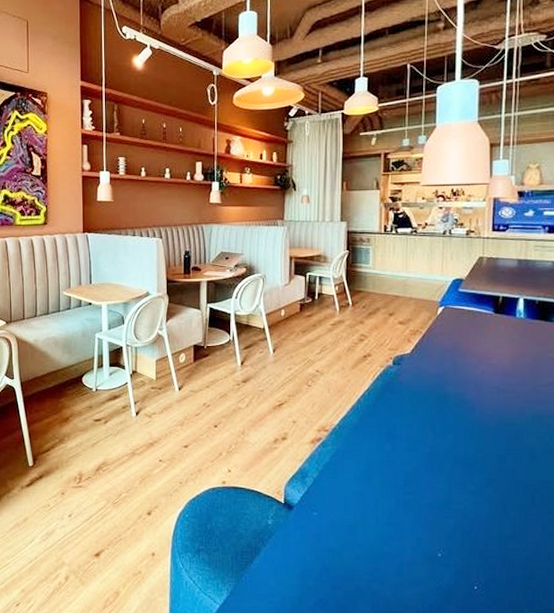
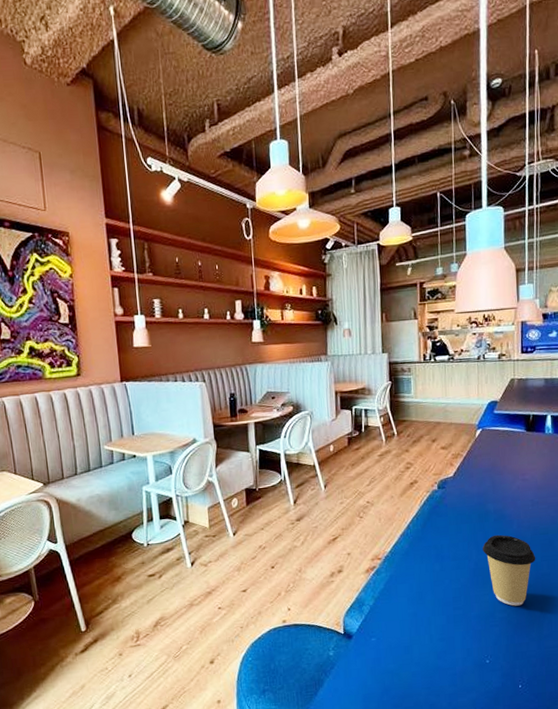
coffee cup: none [439,420,500,500] -> present [483,534,536,606]

